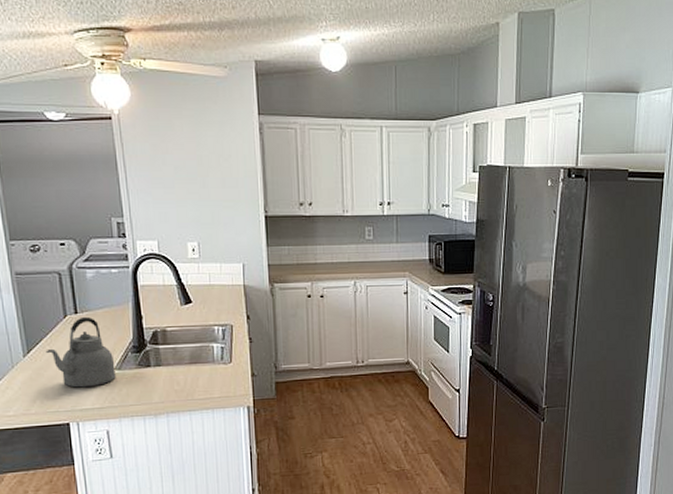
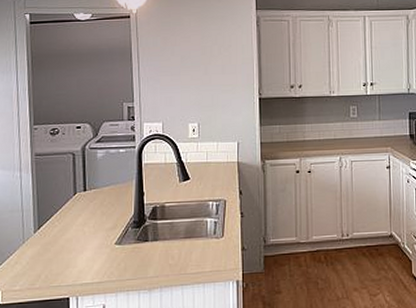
kettle: present [45,316,116,388] -> none [54,193,116,263]

